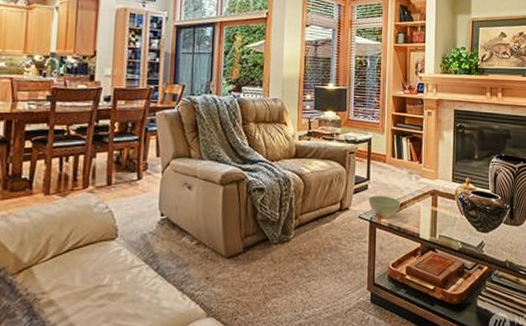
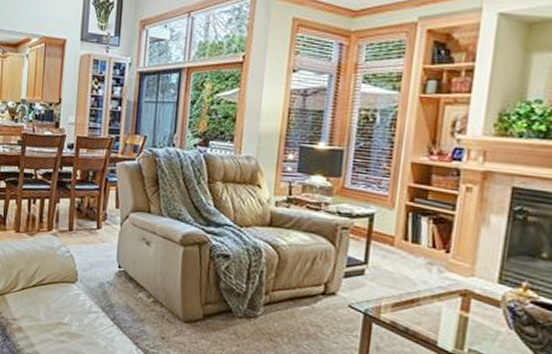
bowl: present [368,195,401,219] -> none [364,283,412,315]

